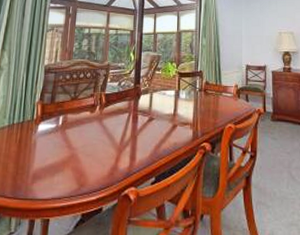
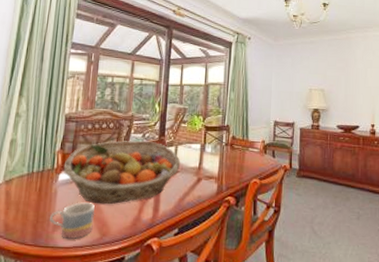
mug: none [28,152,73,191] -> present [49,202,95,240]
fruit basket: none [43,89,156,154] -> present [63,140,181,205]

